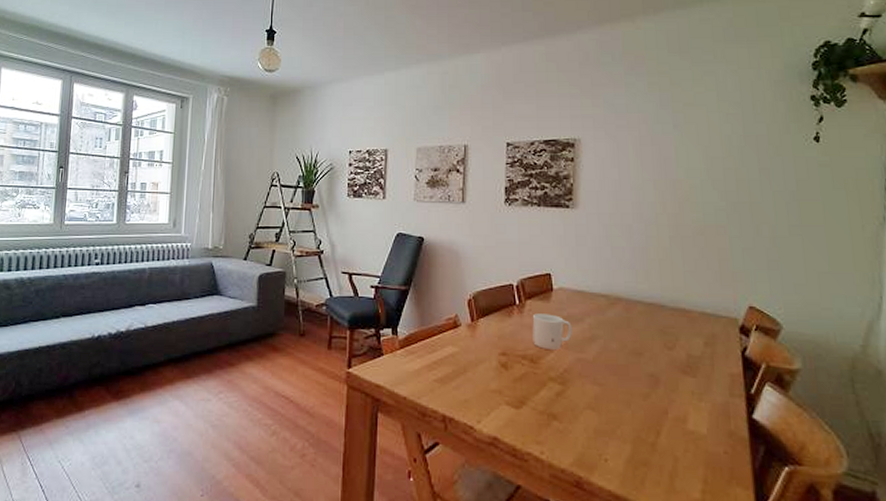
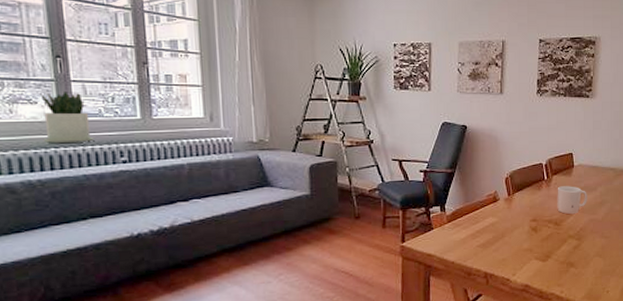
planter: none [38,198,77,245] -> present [40,92,95,144]

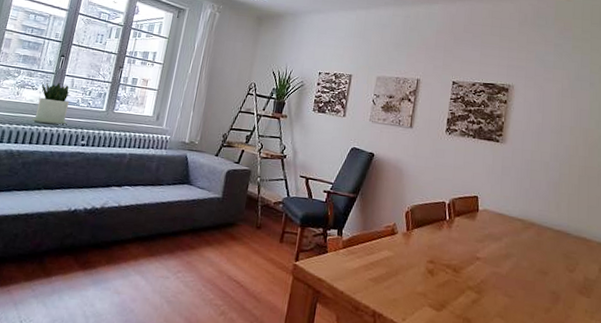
mug: present [557,186,587,215] -> none [457,229,491,264]

